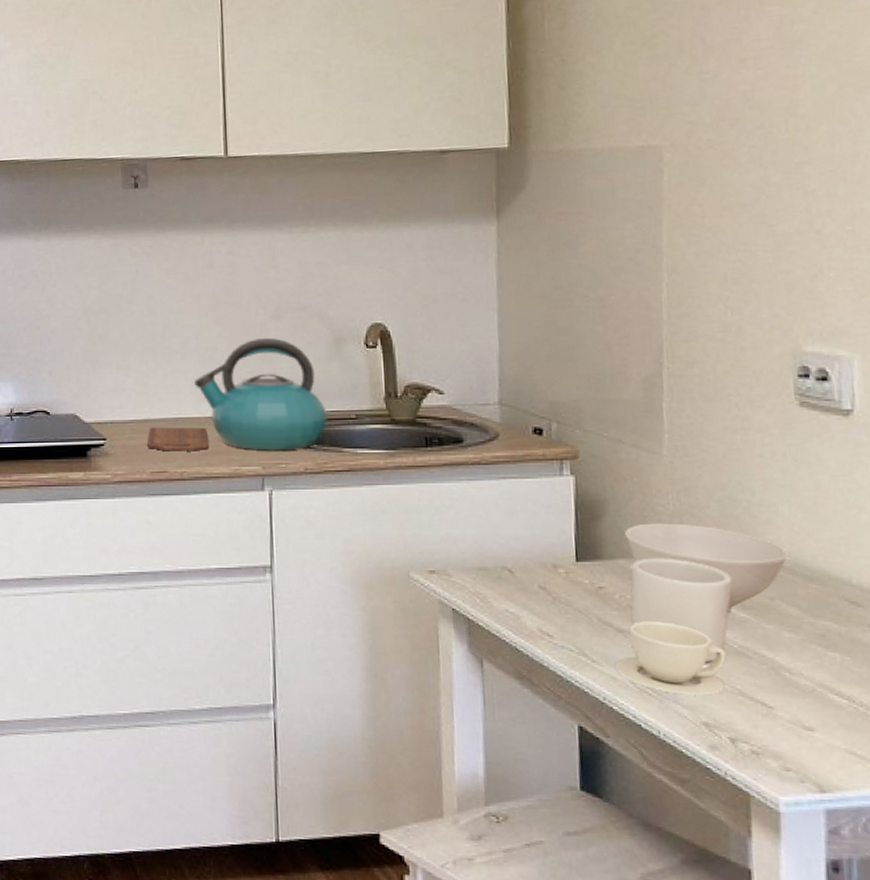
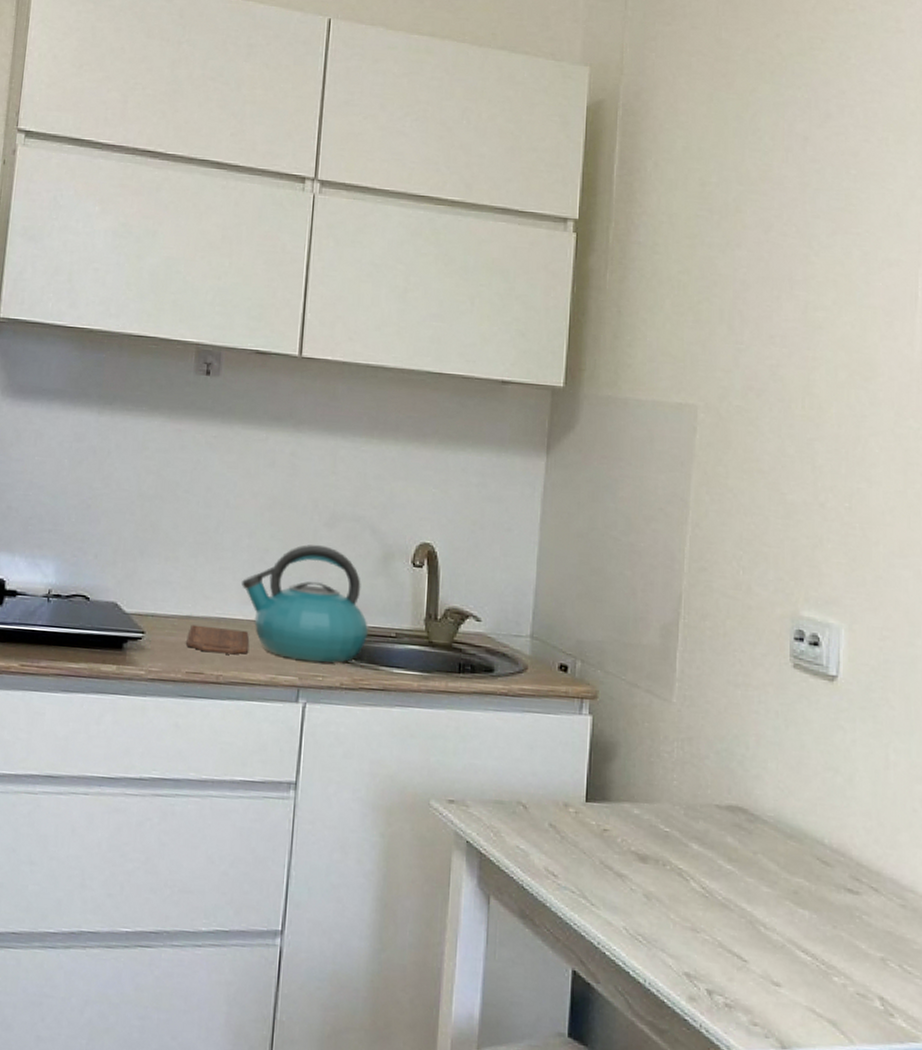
teacup: present [615,621,726,696] -> none [611,866,711,946]
bowl: present [623,523,788,614] -> none [631,769,772,865]
mug: present [630,558,732,663] -> none [630,803,722,913]

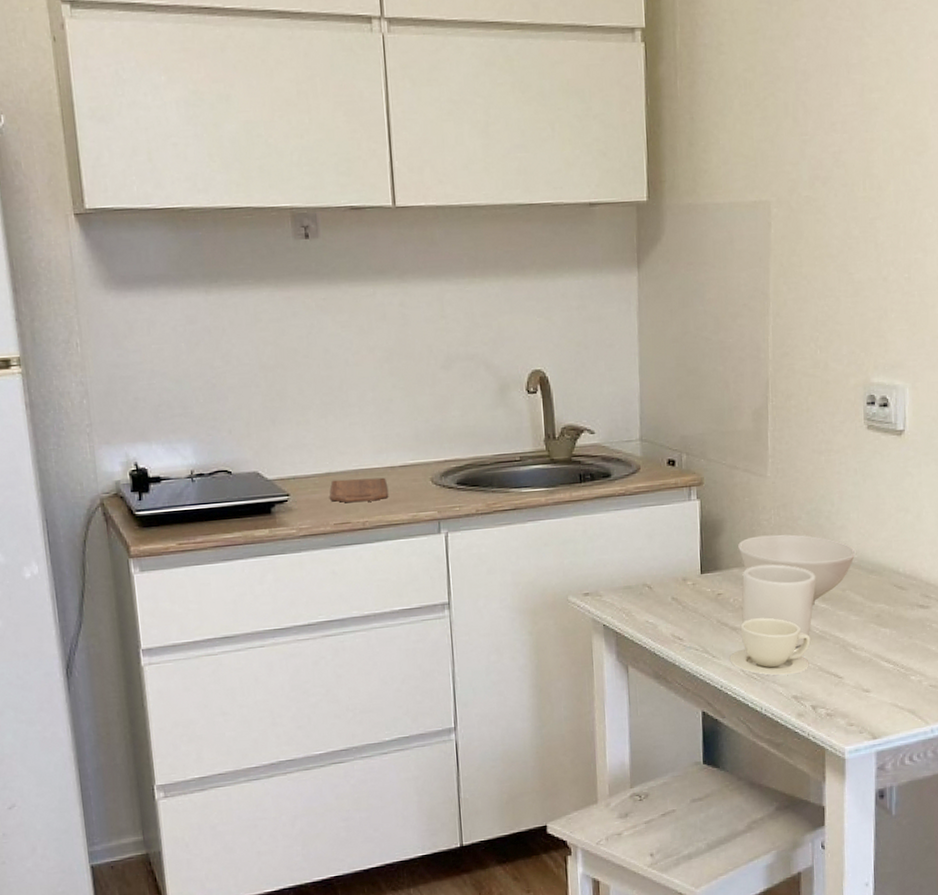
kettle: present [240,544,368,663] -> none [371,387,495,496]
teacup: none [611,866,711,946] -> present [730,617,811,676]
mug: none [630,803,722,913] -> present [742,564,816,648]
bowl: none [631,769,772,865] -> present [737,534,856,606]

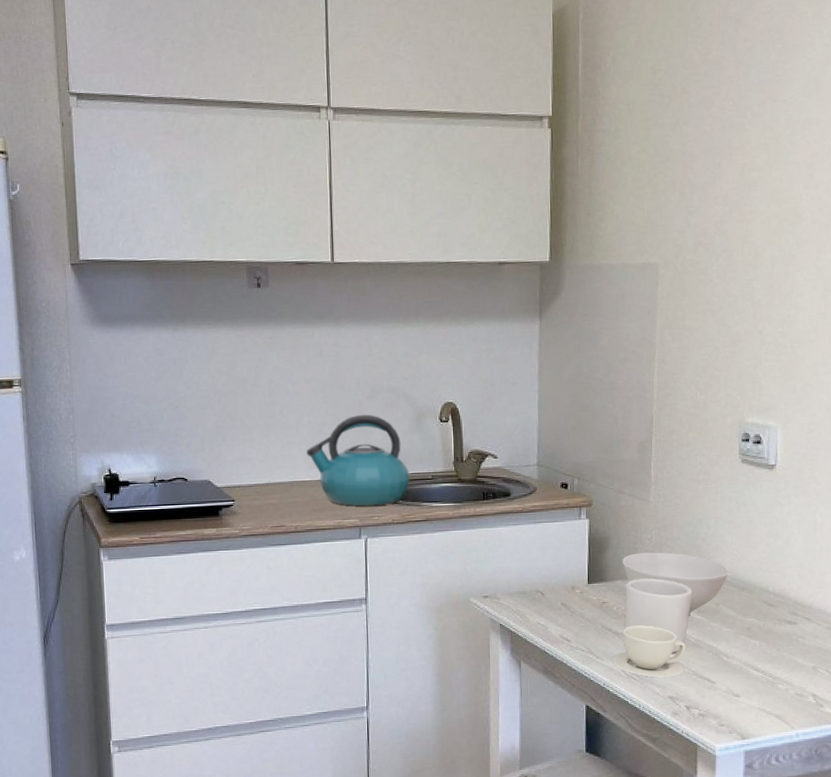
cutting board: present [330,477,389,503] -> none [268,489,318,510]
kettle: none [371,387,495,496] -> present [305,414,410,506]

